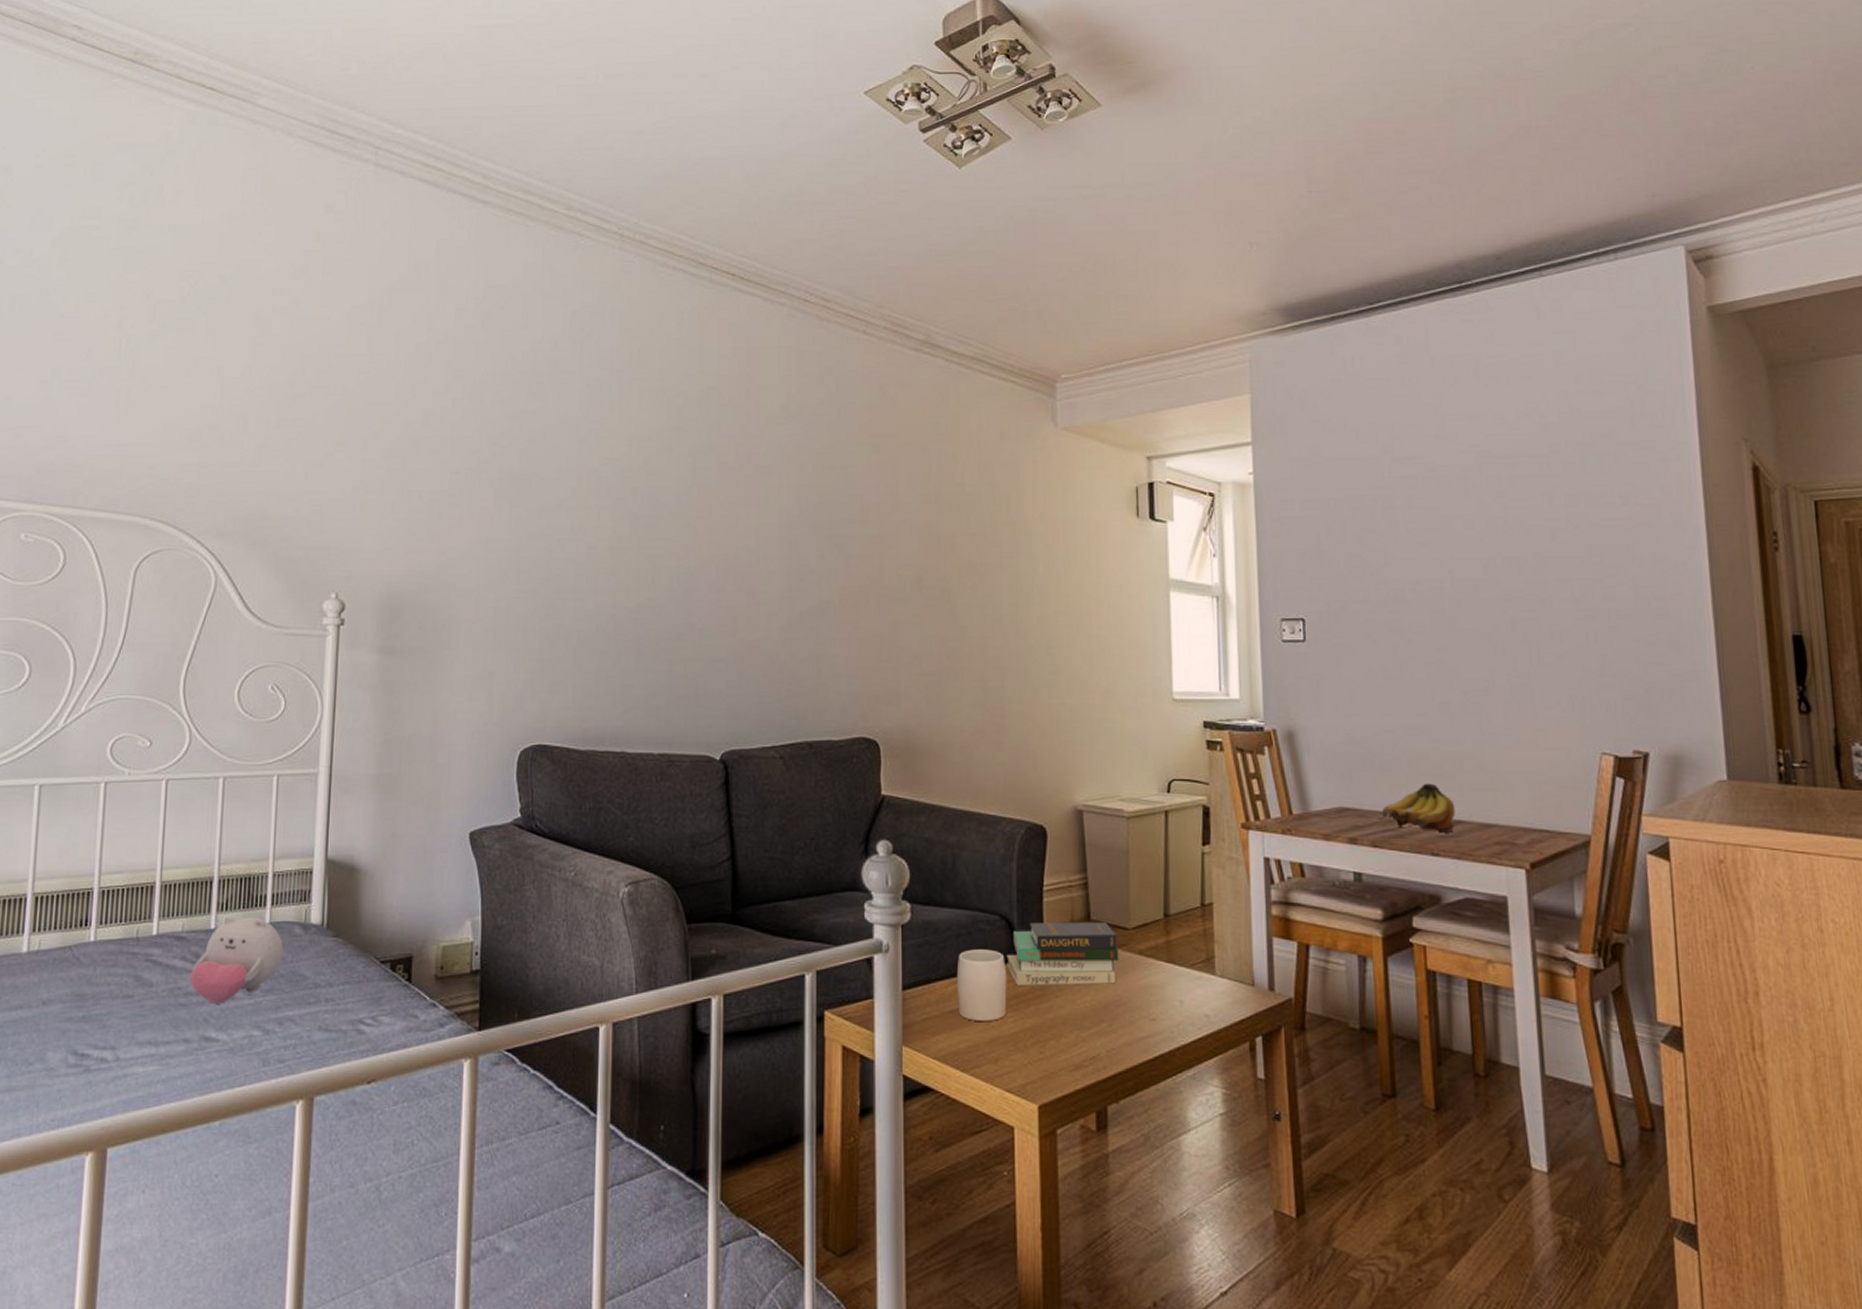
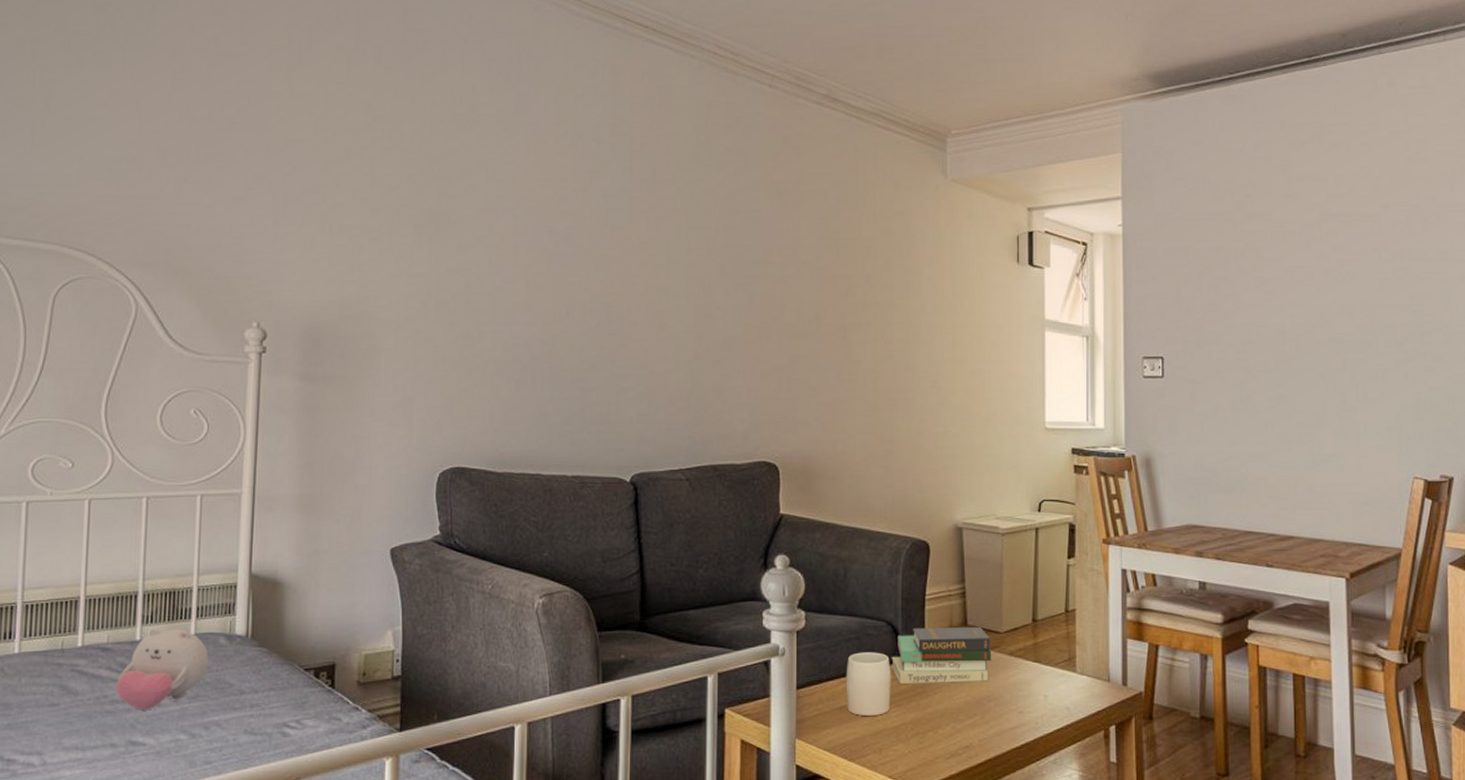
fruit: present [1382,783,1456,833] -> none [1225,503,1288,547]

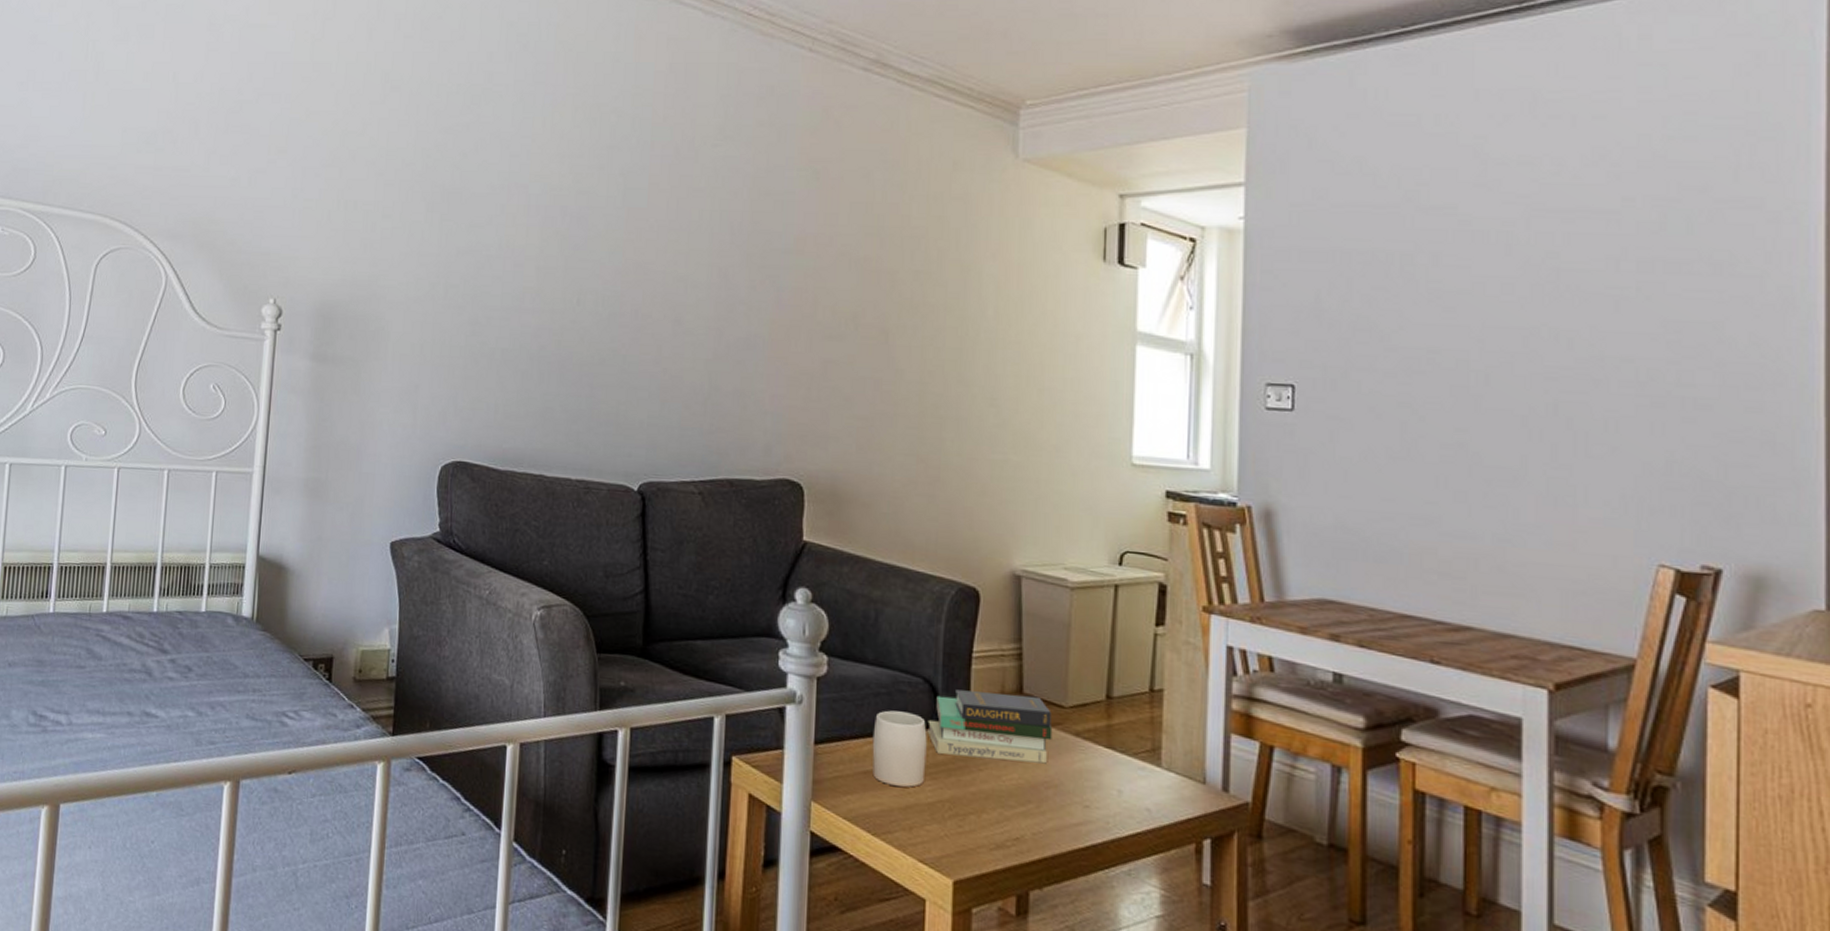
plush toy: present [116,628,209,710] -> none [134,601,218,683]

